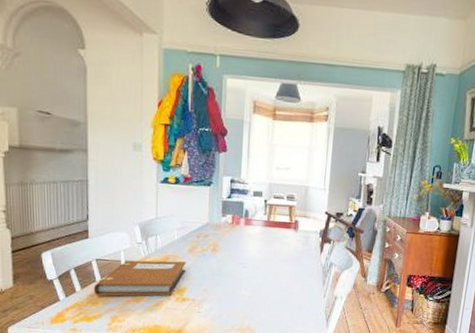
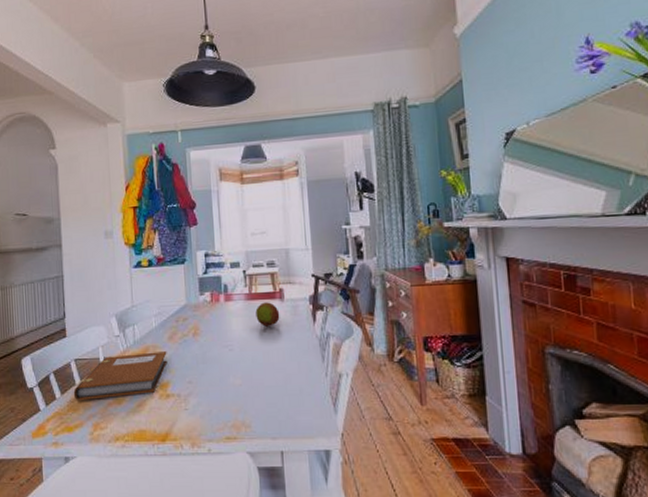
fruit: none [271,230,292,253] -> present [255,302,280,328]

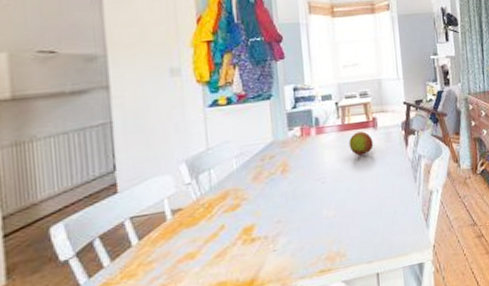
notebook: present [73,352,168,400] -> none [128,193,252,264]

